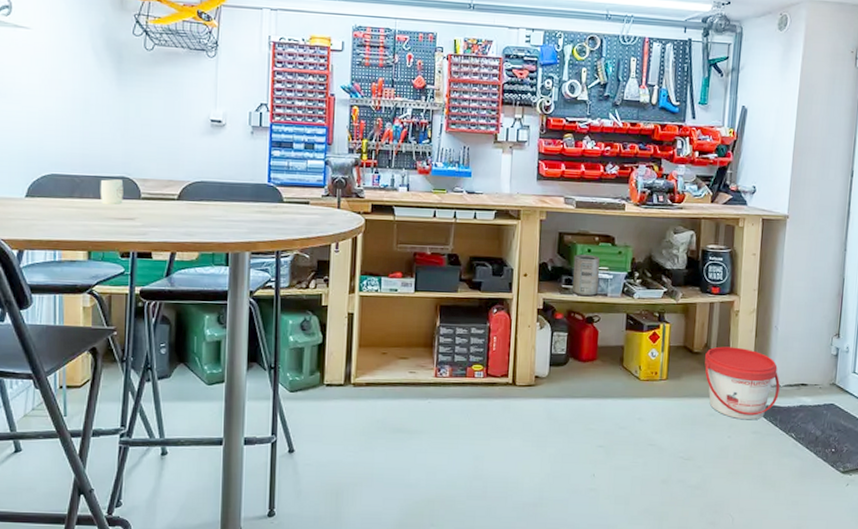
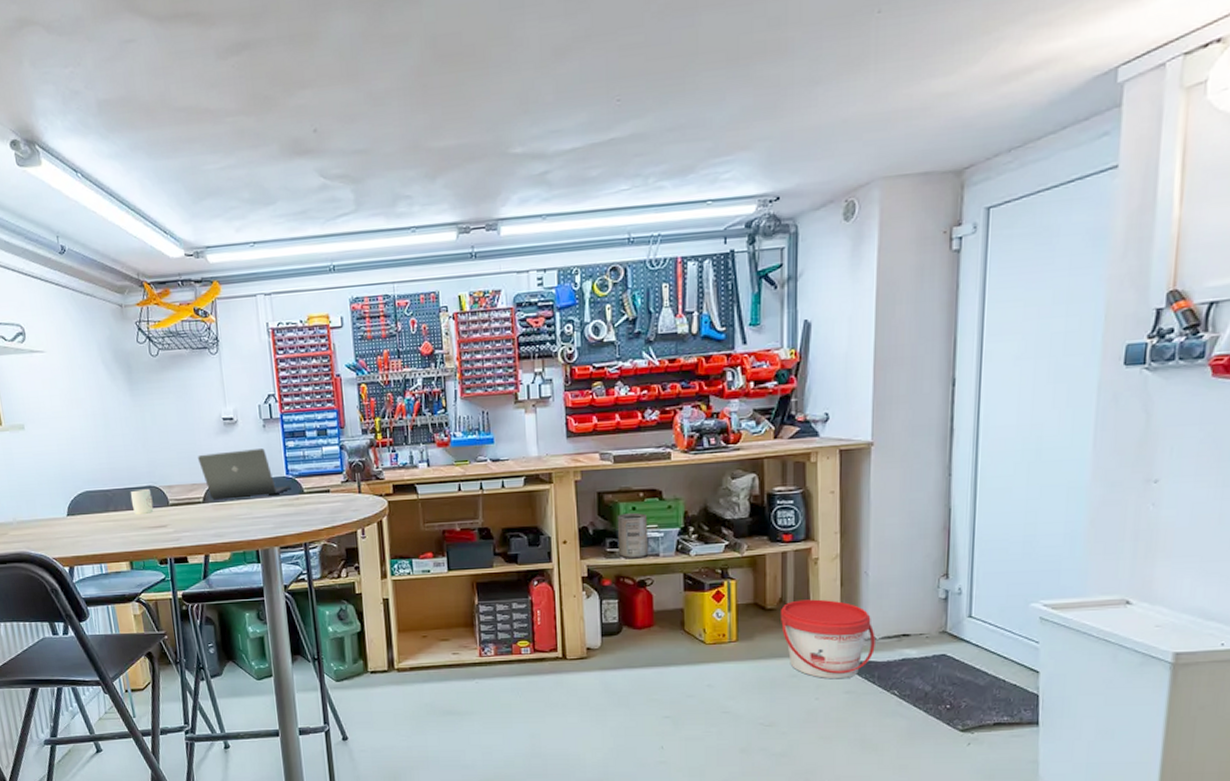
laptop: none [179,152,271,201] -> present [198,448,291,501]

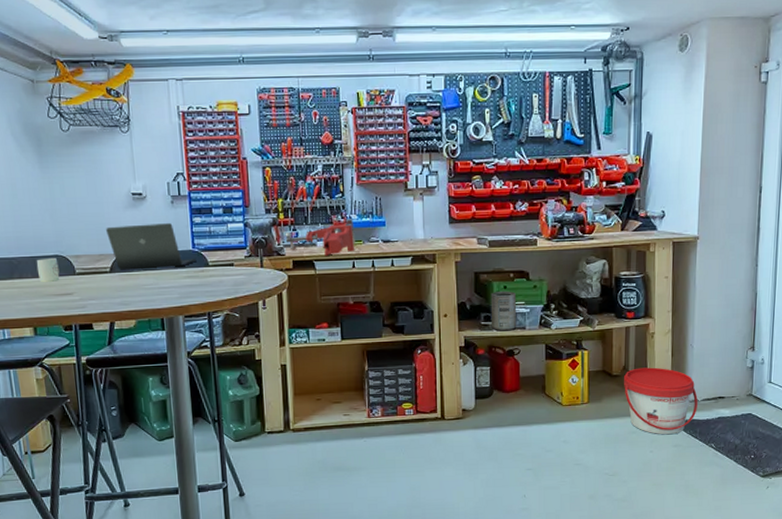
bench vise: none [383,435,461,480] -> present [285,217,355,257]

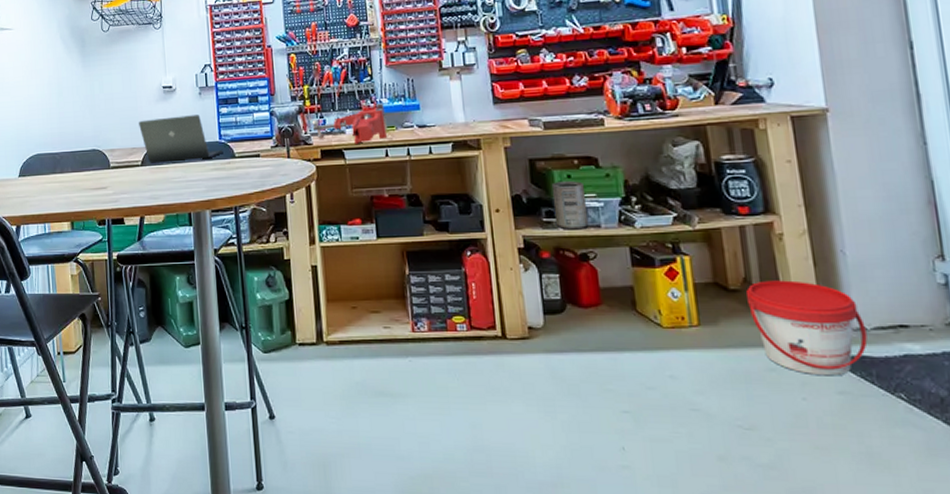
mug: present [36,258,60,283] -> none [76,152,96,177]

